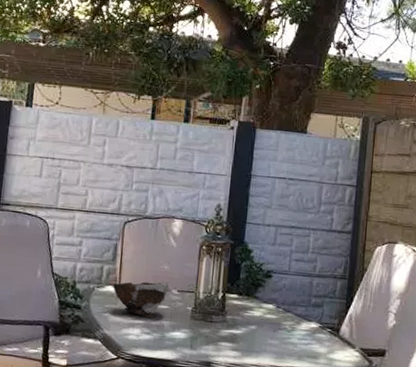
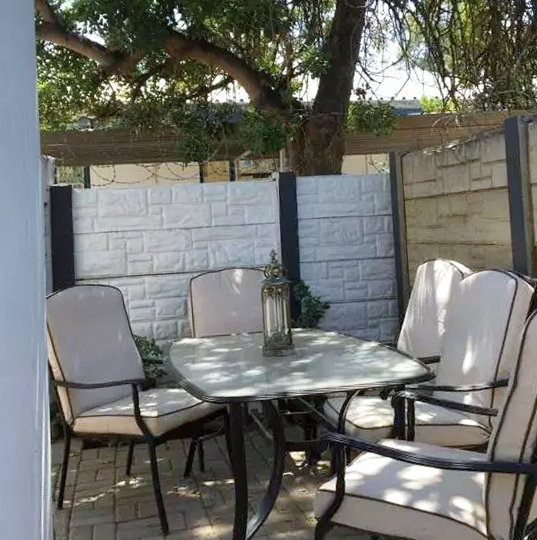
bowl: present [113,282,168,318] -> none [189,327,239,362]

